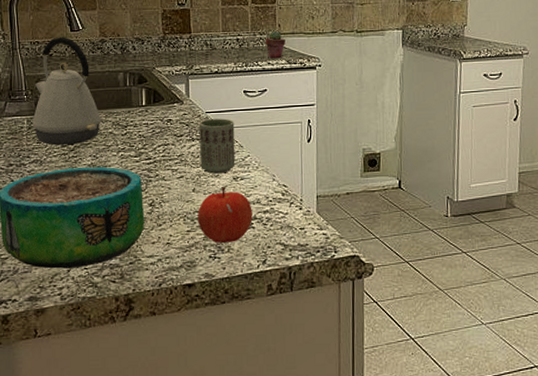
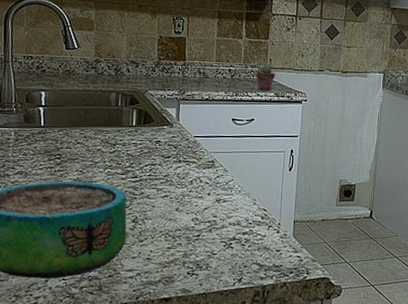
kettle: present [32,37,102,145] -> none [19,53,91,159]
cup: present [198,119,235,174] -> none [185,143,221,195]
apple: present [198,187,253,243] -> none [179,208,232,260]

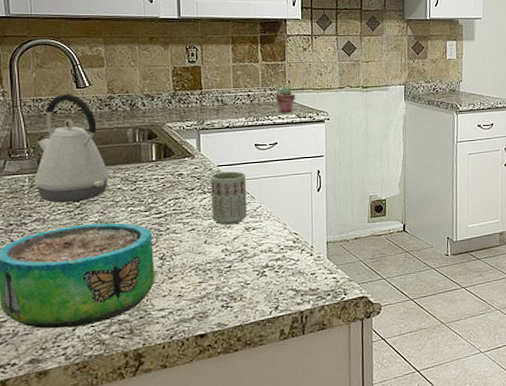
kettle: none [19,53,91,159] -> present [34,94,110,203]
cup: none [185,143,221,195] -> present [210,171,247,225]

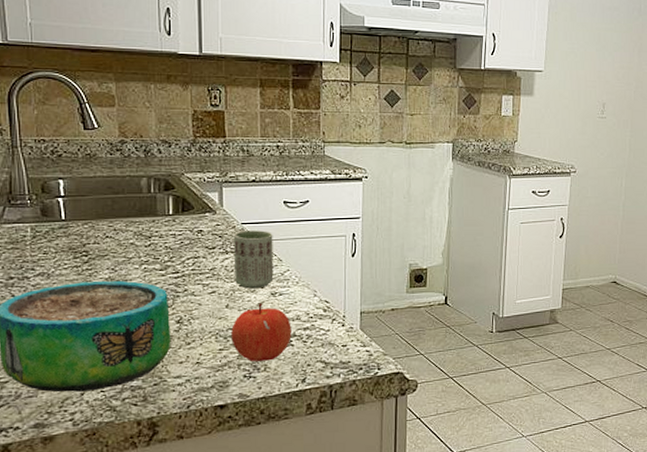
kettle: present [34,94,110,203] -> none [37,135,121,257]
apple: none [210,237,265,292] -> present [231,303,292,361]
potted succulent: present [275,87,295,113] -> none [308,139,330,169]

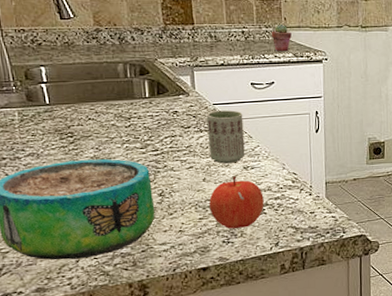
potted succulent: none [308,139,330,169] -> present [271,25,292,52]

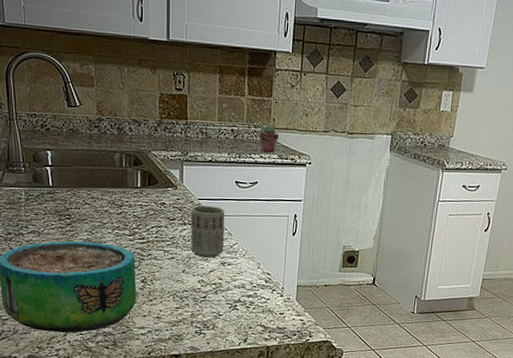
apple: present [209,176,264,229] -> none [186,270,237,321]

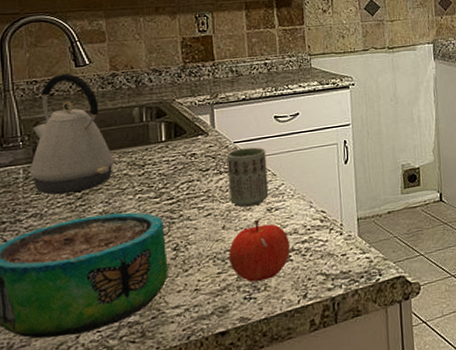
kettle: none [30,111,98,219] -> present [29,73,115,195]
apple: none [186,270,237,321] -> present [229,220,290,282]
potted succulent: present [259,125,279,153] -> none [294,53,316,81]

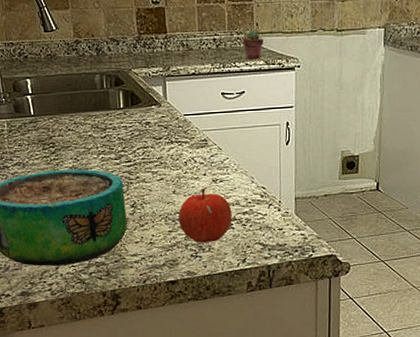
kettle: present [29,73,115,195] -> none [11,37,81,148]
cup: present [226,147,269,208] -> none [177,121,215,176]
potted succulent: none [294,53,316,81] -> present [242,30,263,60]

